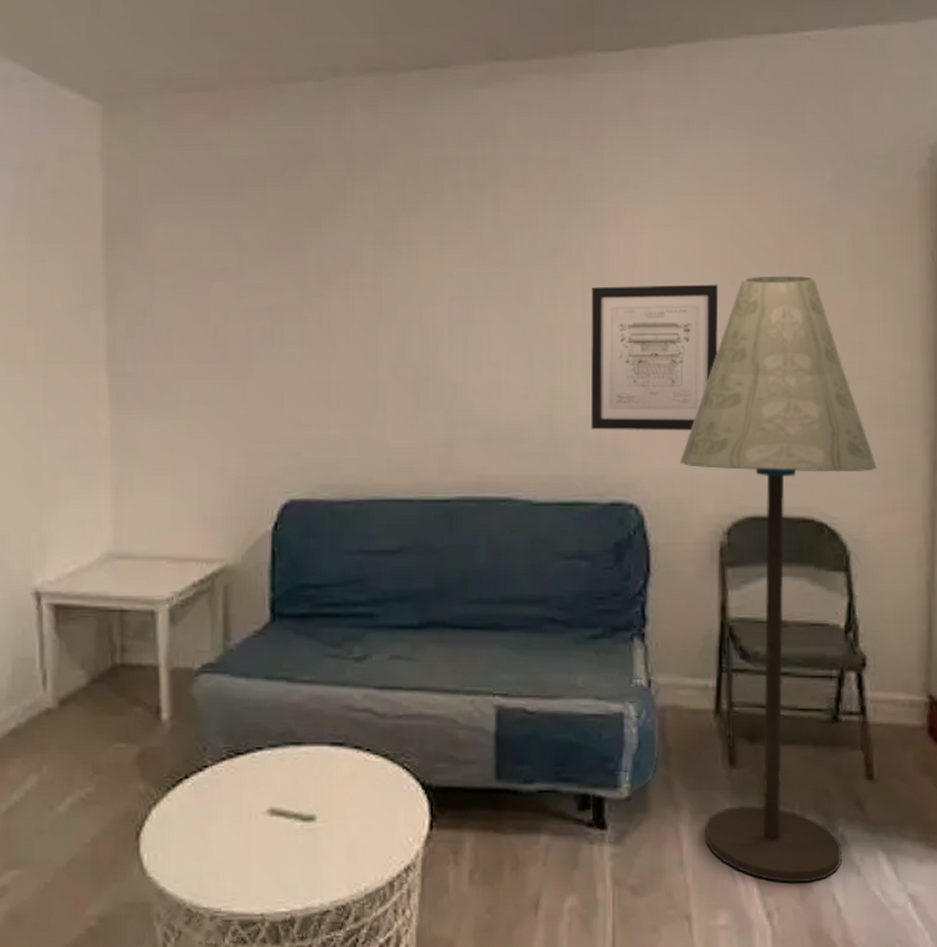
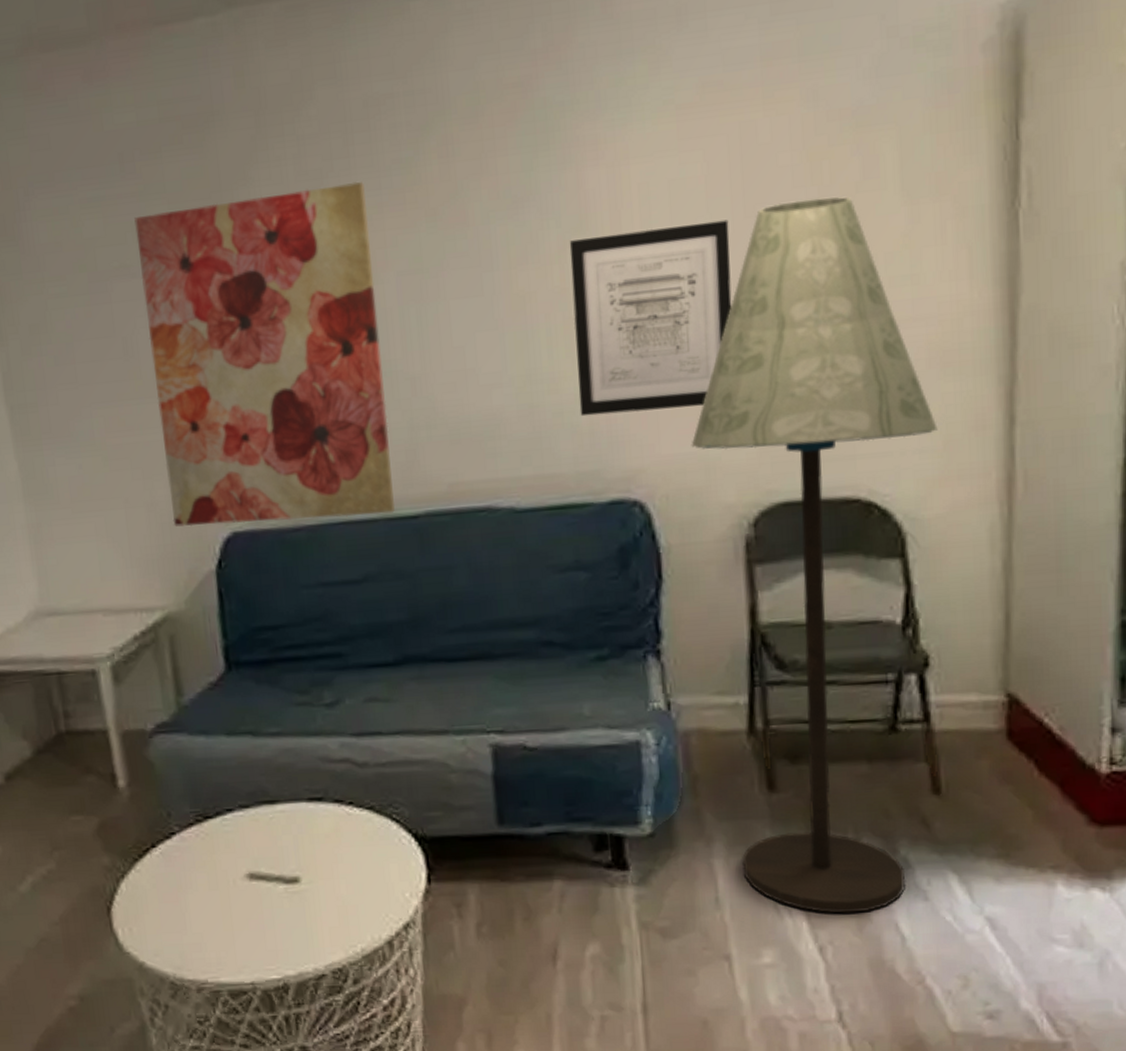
wall art: none [237,222,432,496] -> present [134,181,395,527]

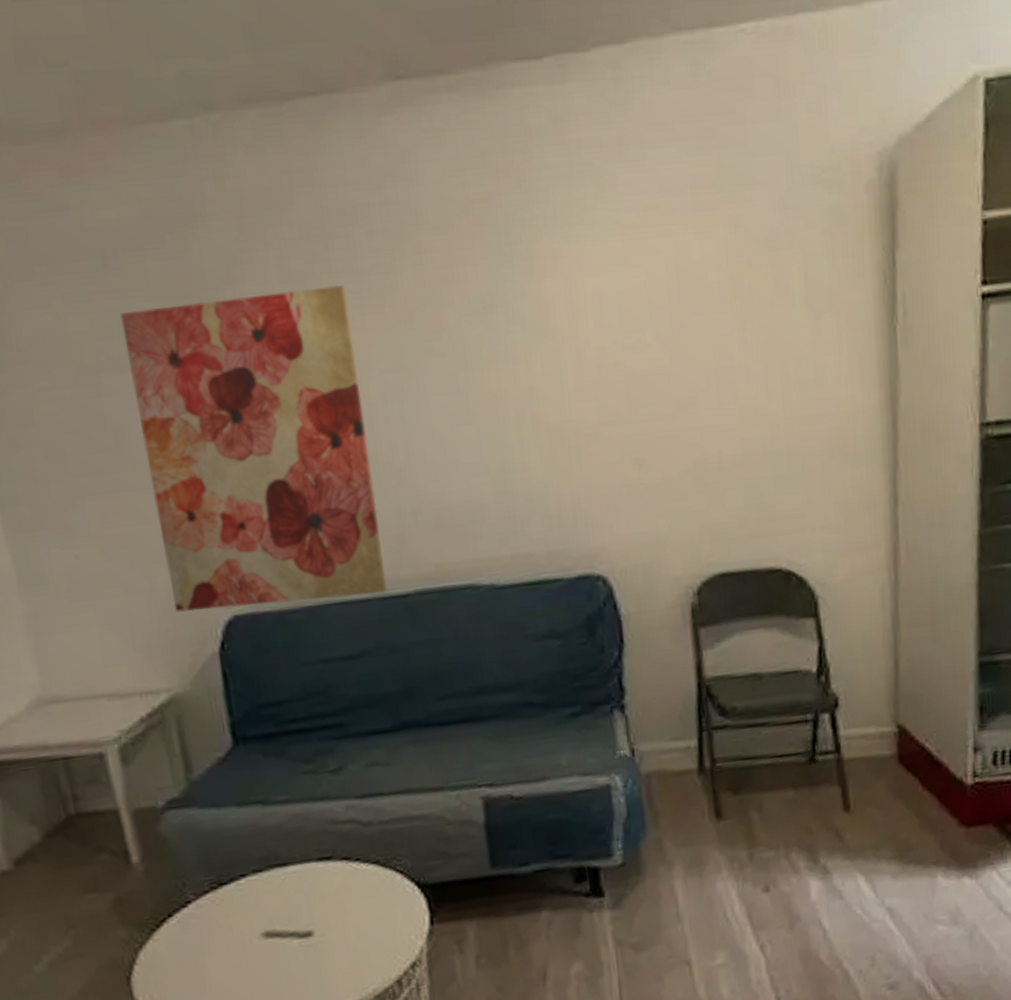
wall art: present [569,219,732,417] -> none [534,328,674,502]
floor lamp: present [691,196,938,914] -> none [644,310,840,918]

